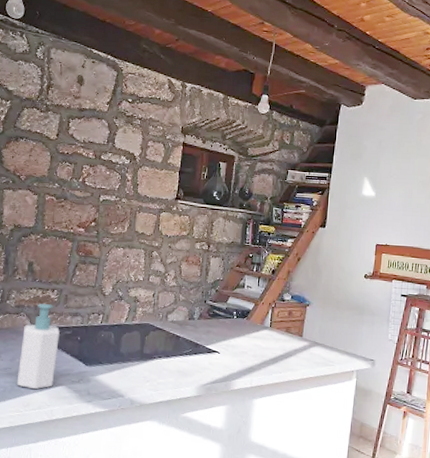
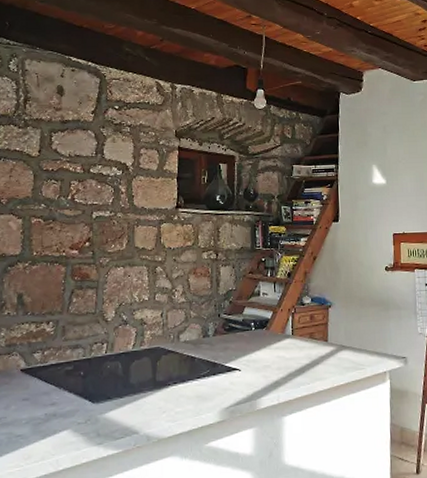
soap bottle: present [16,304,60,390] -> none [14,339,60,439]

